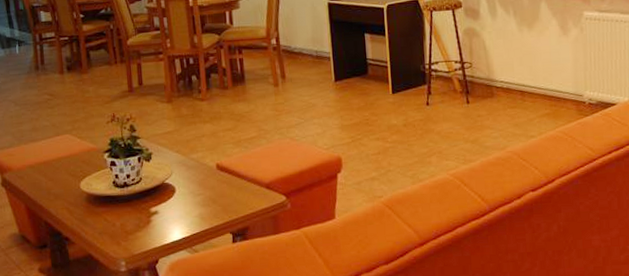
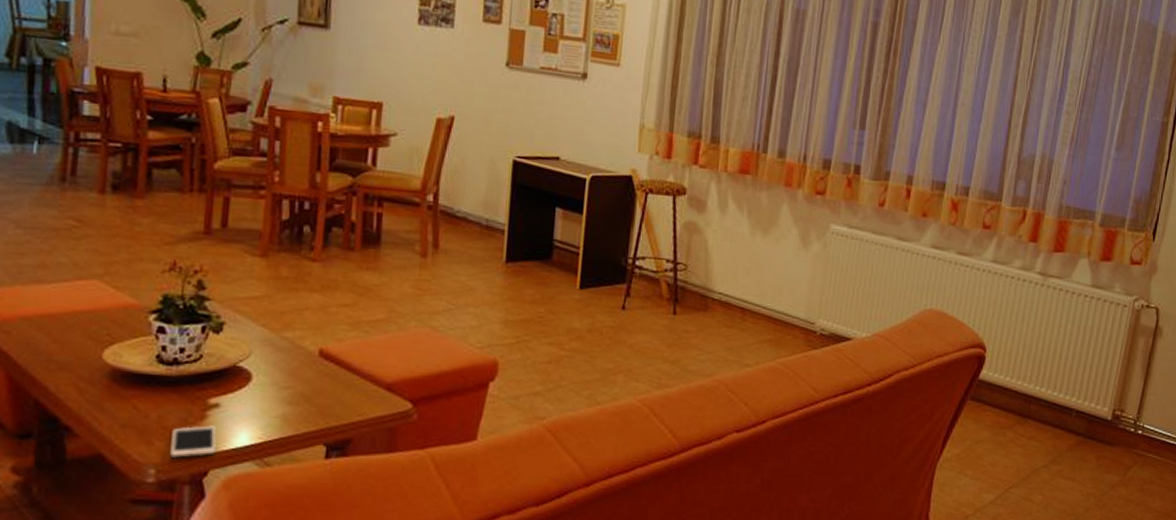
cell phone: none [131,227,161,252] -> present [170,425,216,458]

